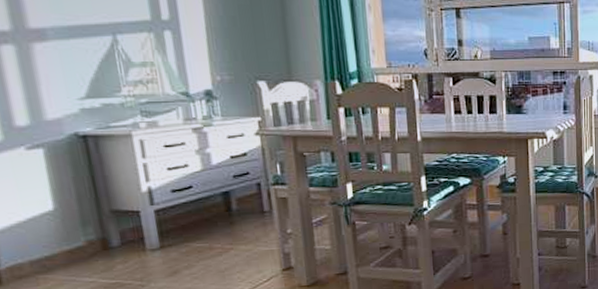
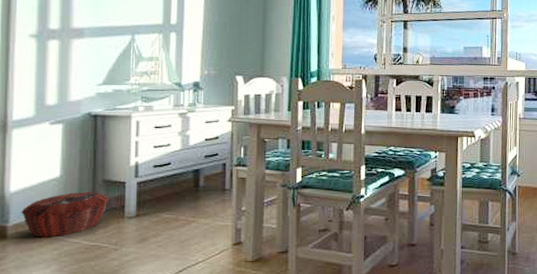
woven basket: none [12,224,123,279] -> present [21,192,109,237]

